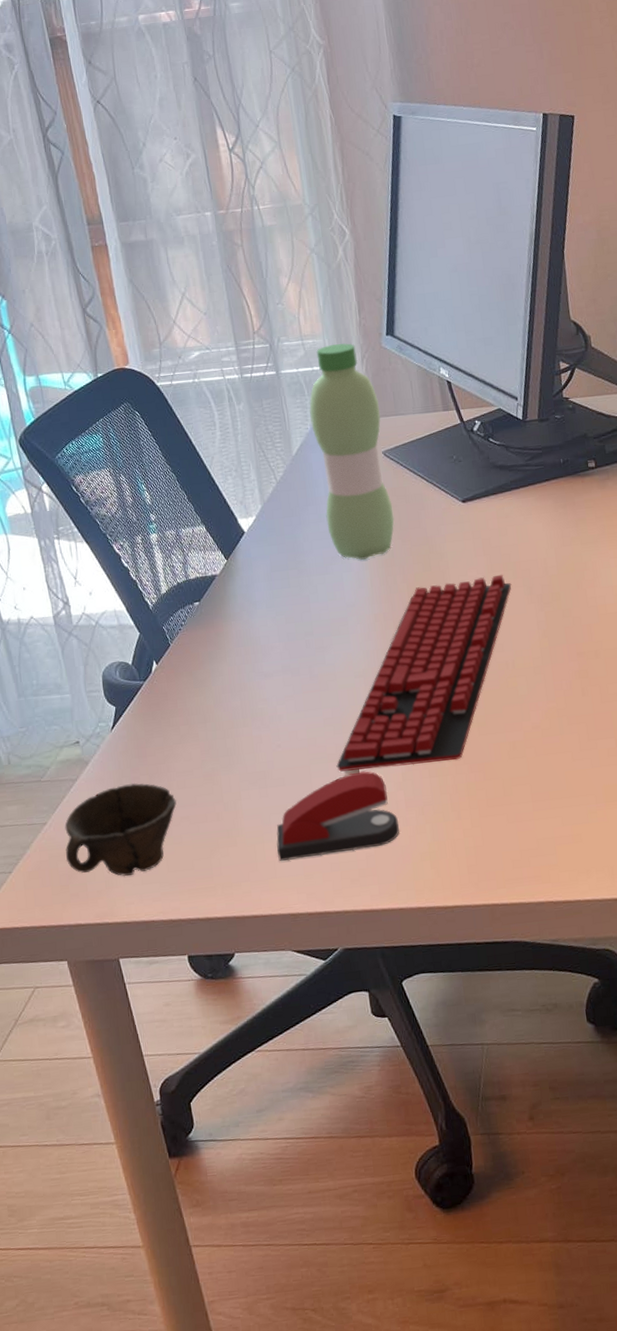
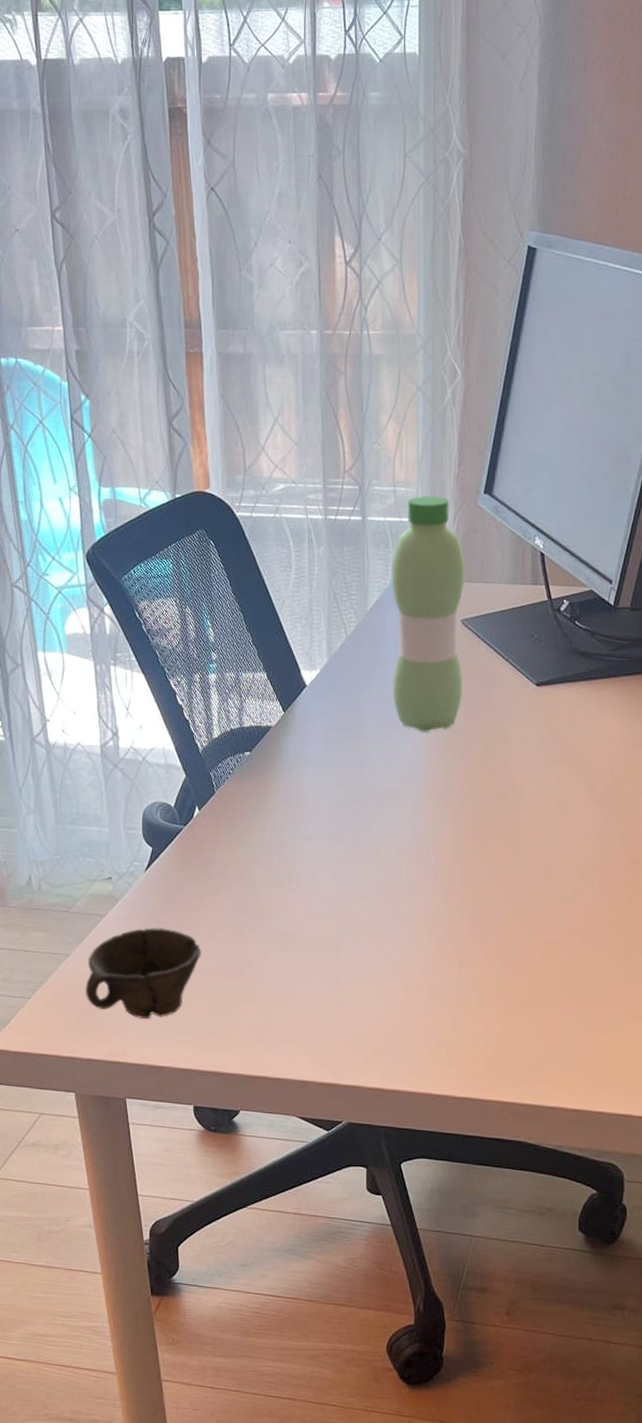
stapler: present [276,771,399,861] -> none [295,949,421,1028]
keyboard: present [336,574,512,772] -> none [366,767,574,953]

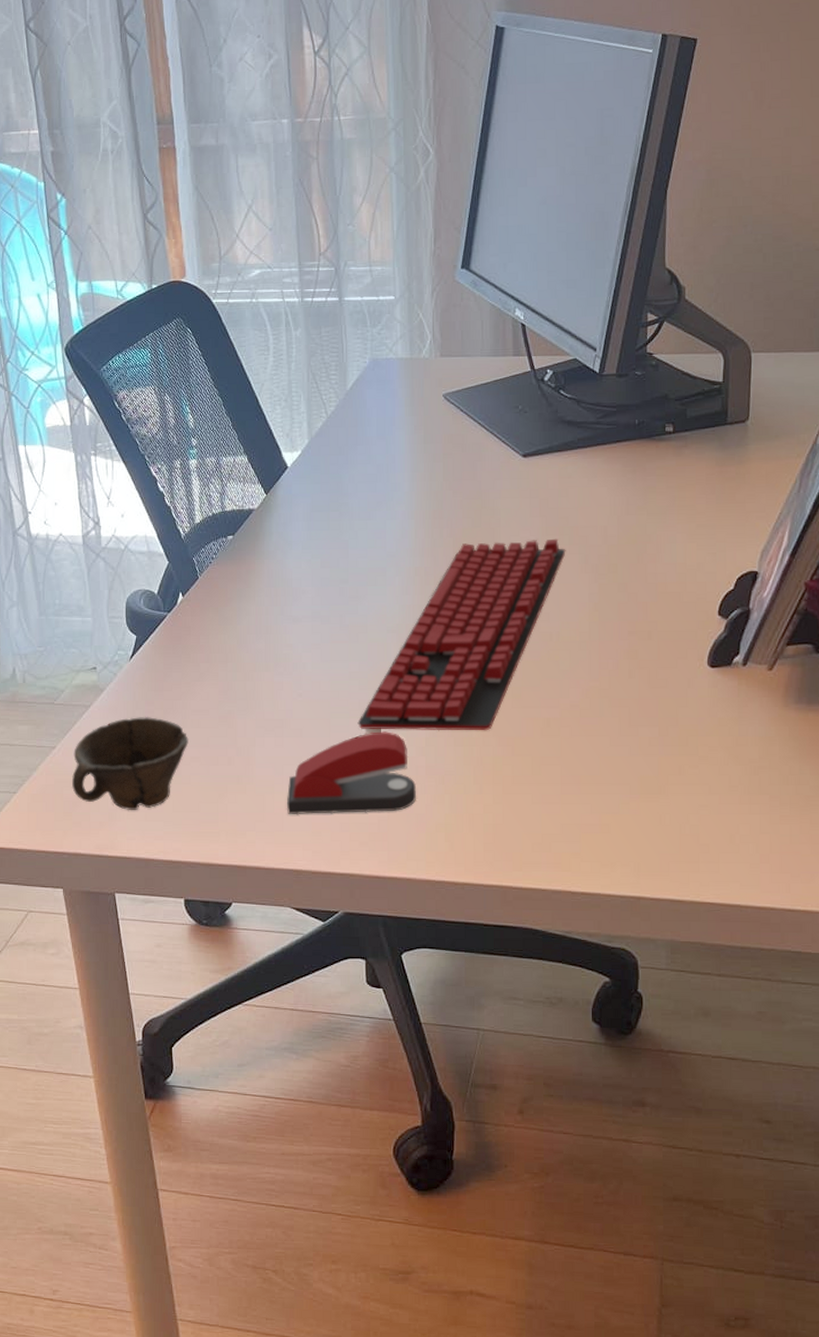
stapler: none [295,949,421,1028] -> present [286,731,416,815]
keyboard: none [366,767,574,953] -> present [357,538,566,731]
water bottle: present [391,496,465,733] -> none [370,273,448,509]

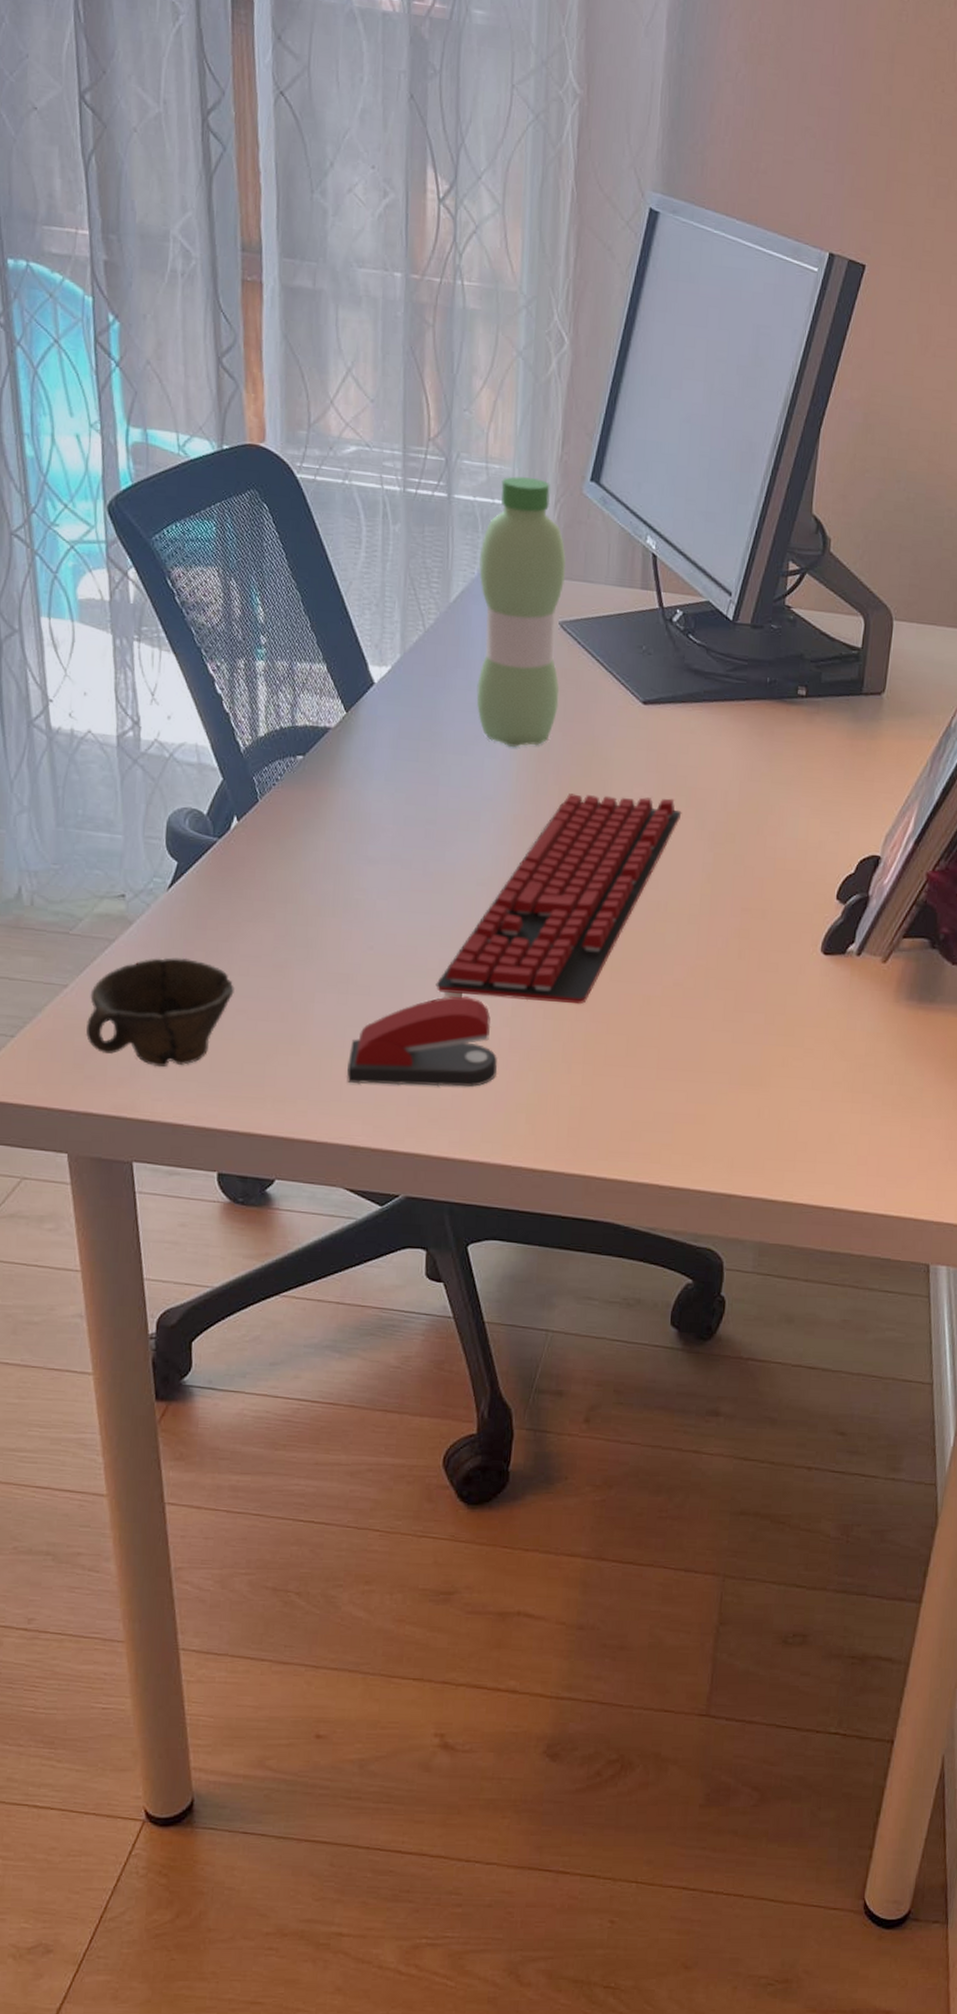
water bottle: none [370,273,448,509] -> present [476,476,566,748]

